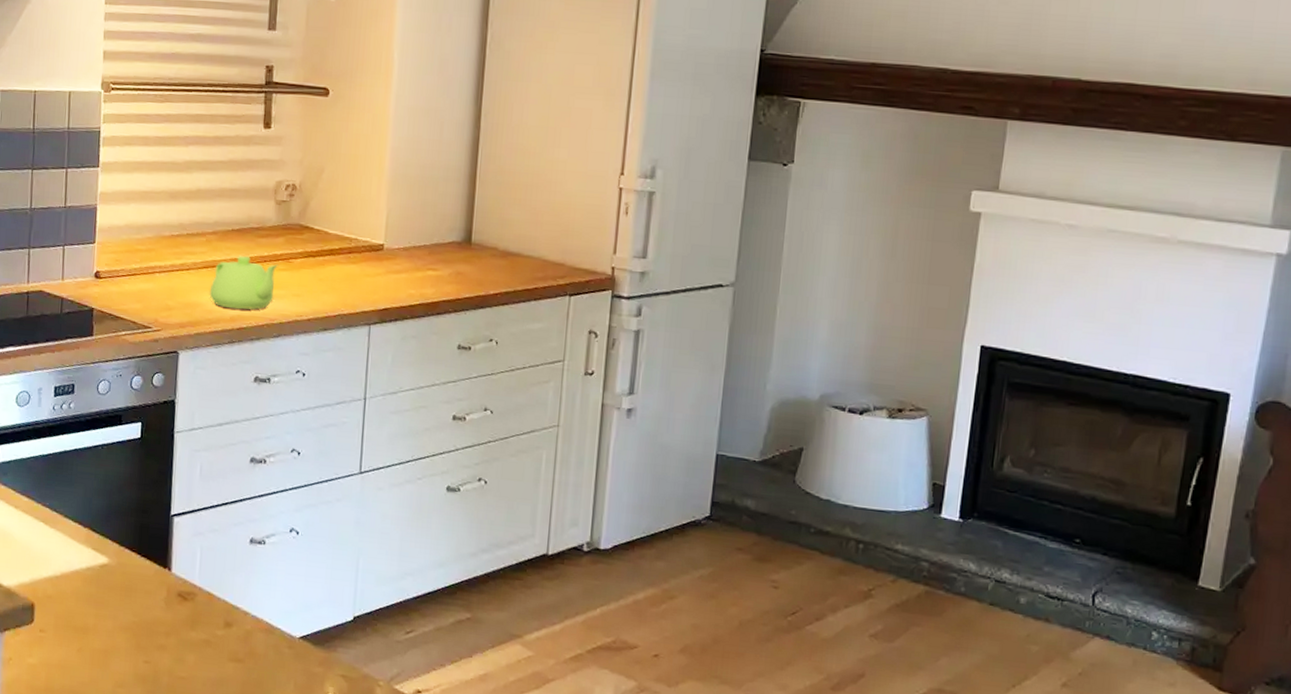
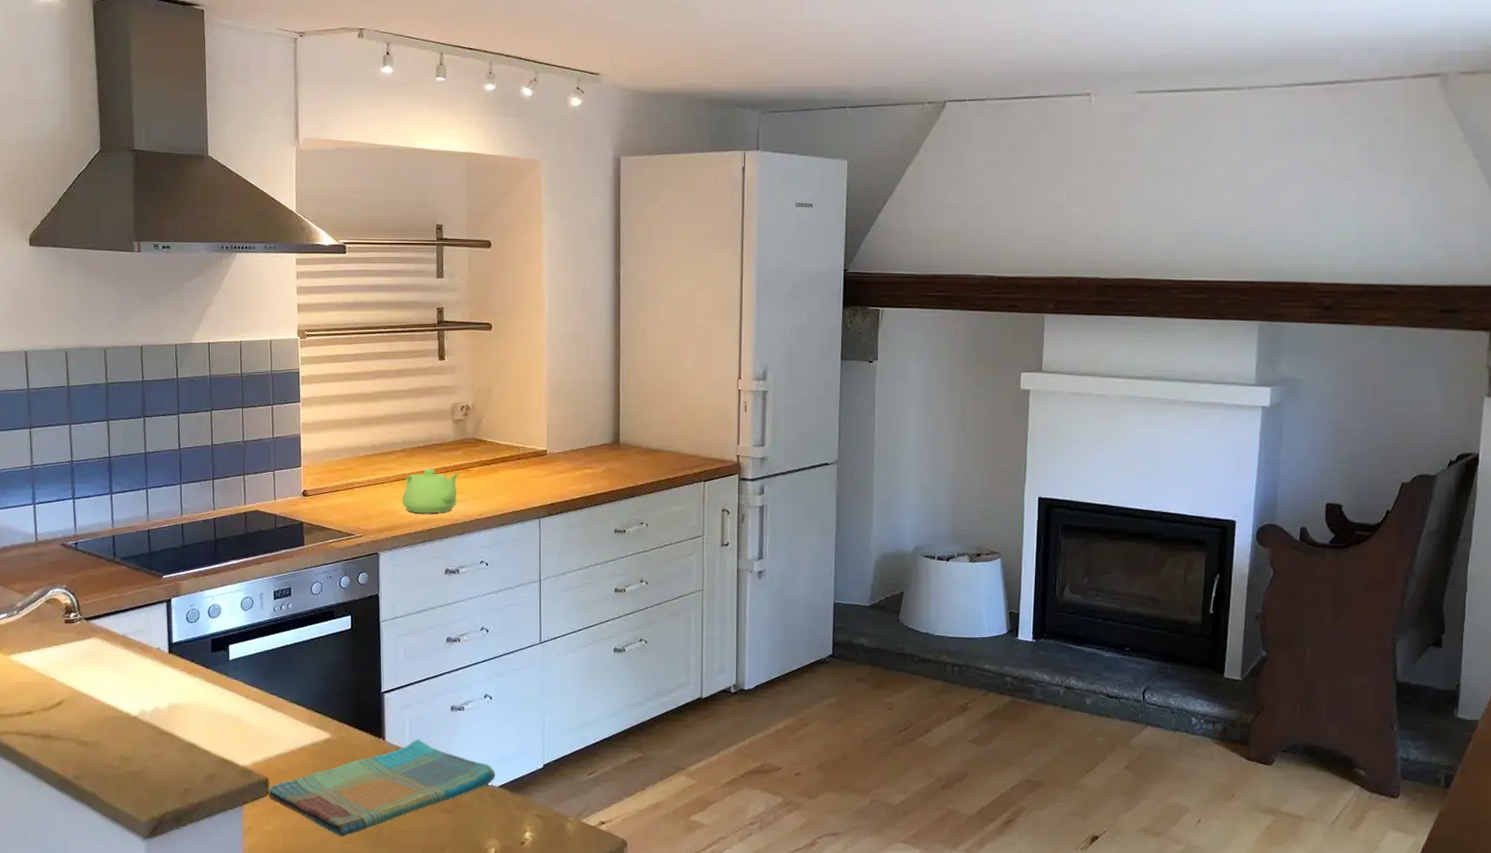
dish towel: none [33,573,297,680] -> present [268,739,496,837]

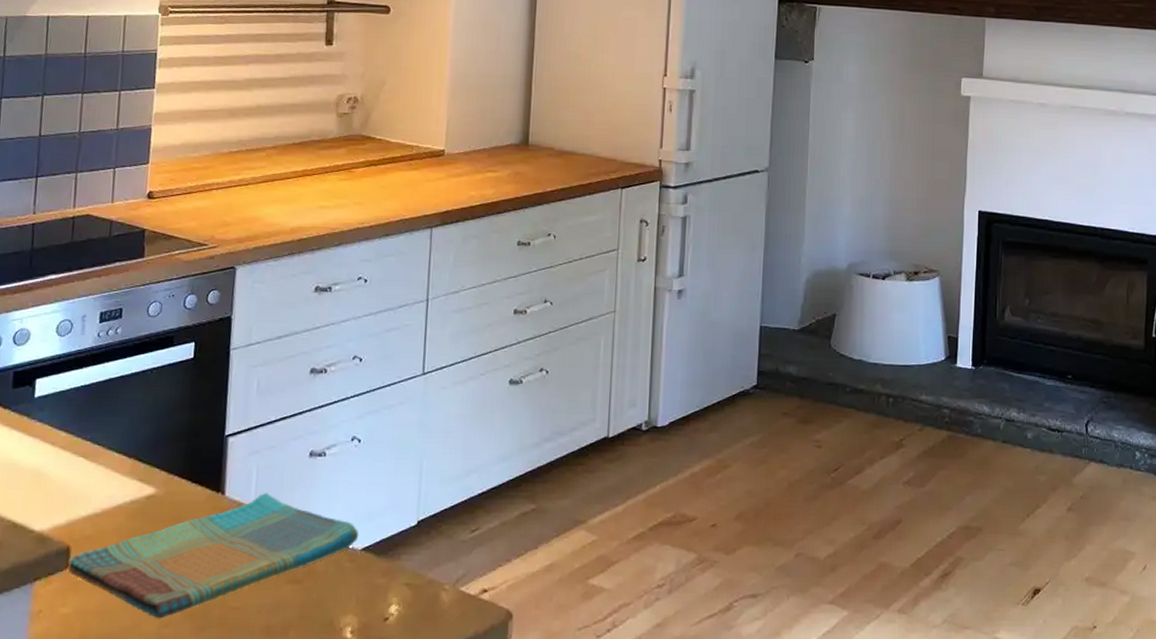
teapot: present [402,467,460,514] -> none [268,167,341,221]

